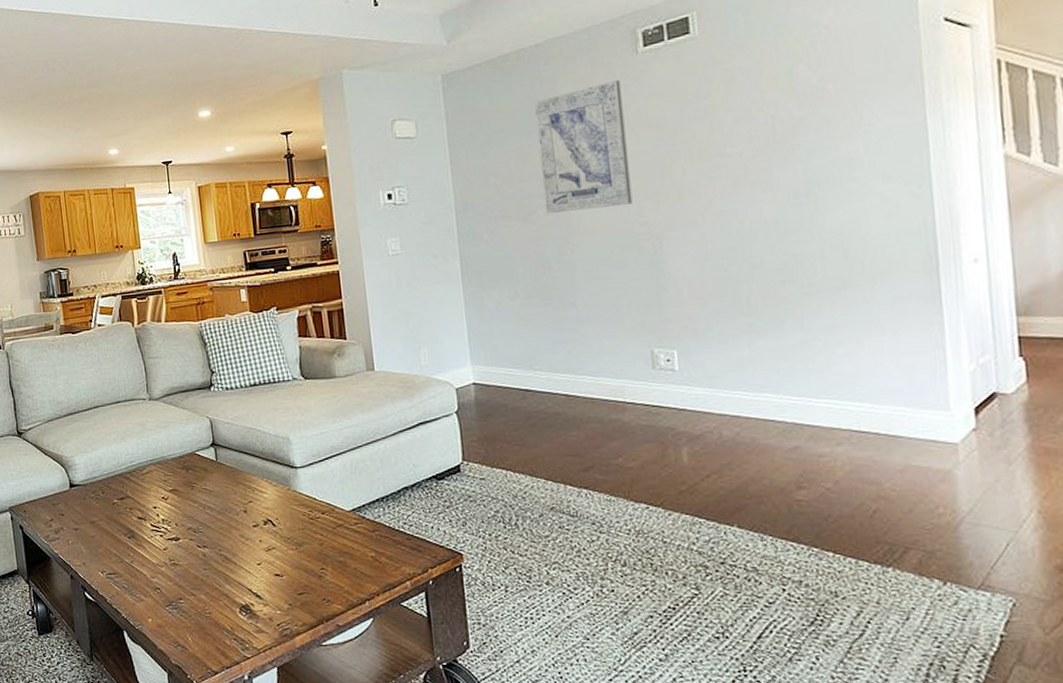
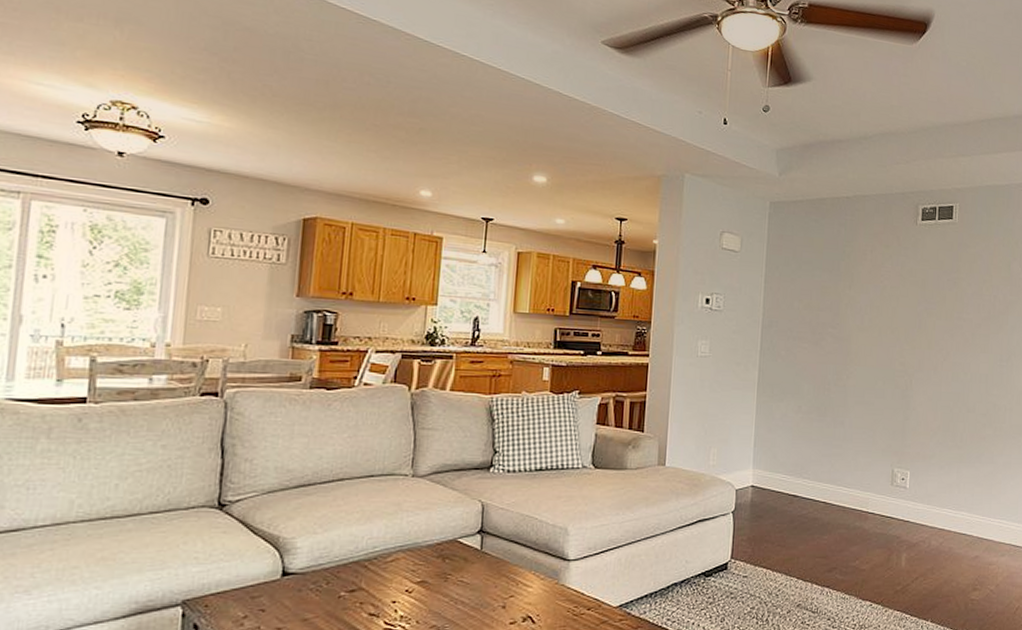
wall art: present [534,80,633,213] -> none [833,241,902,345]

